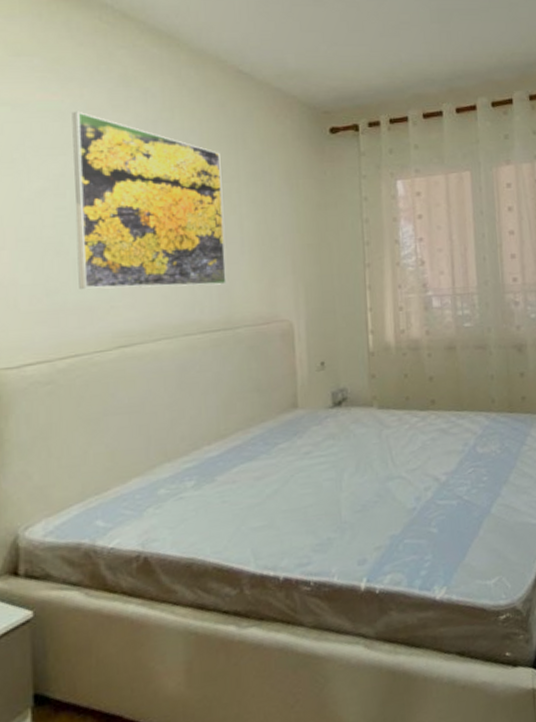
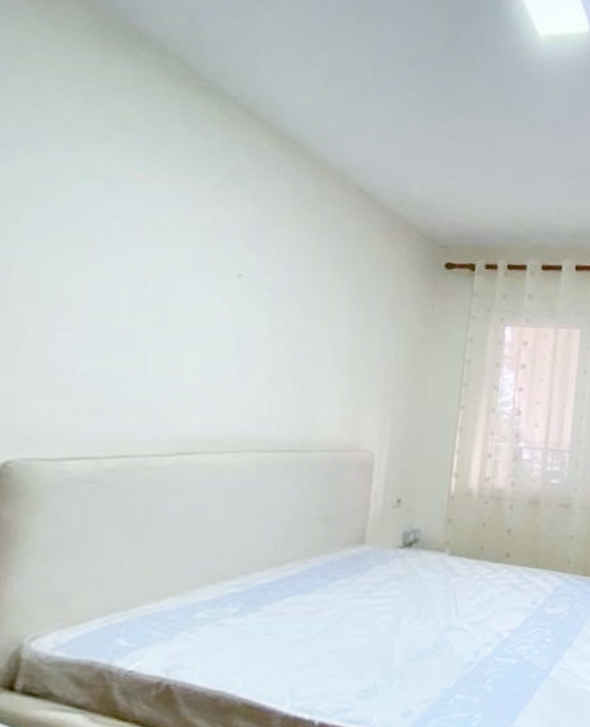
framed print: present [71,111,227,289] -> none [145,198,326,404]

